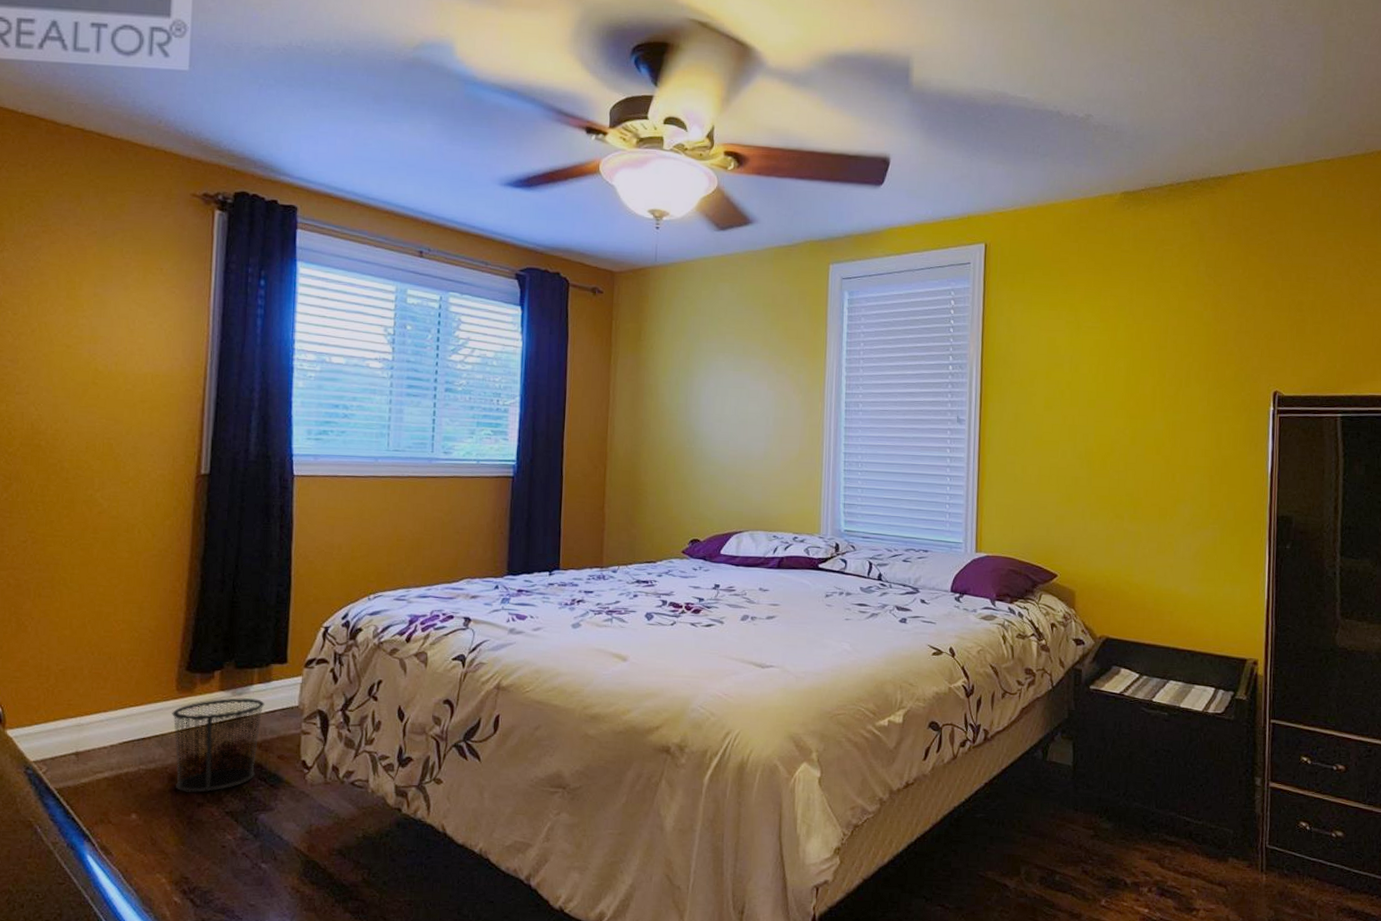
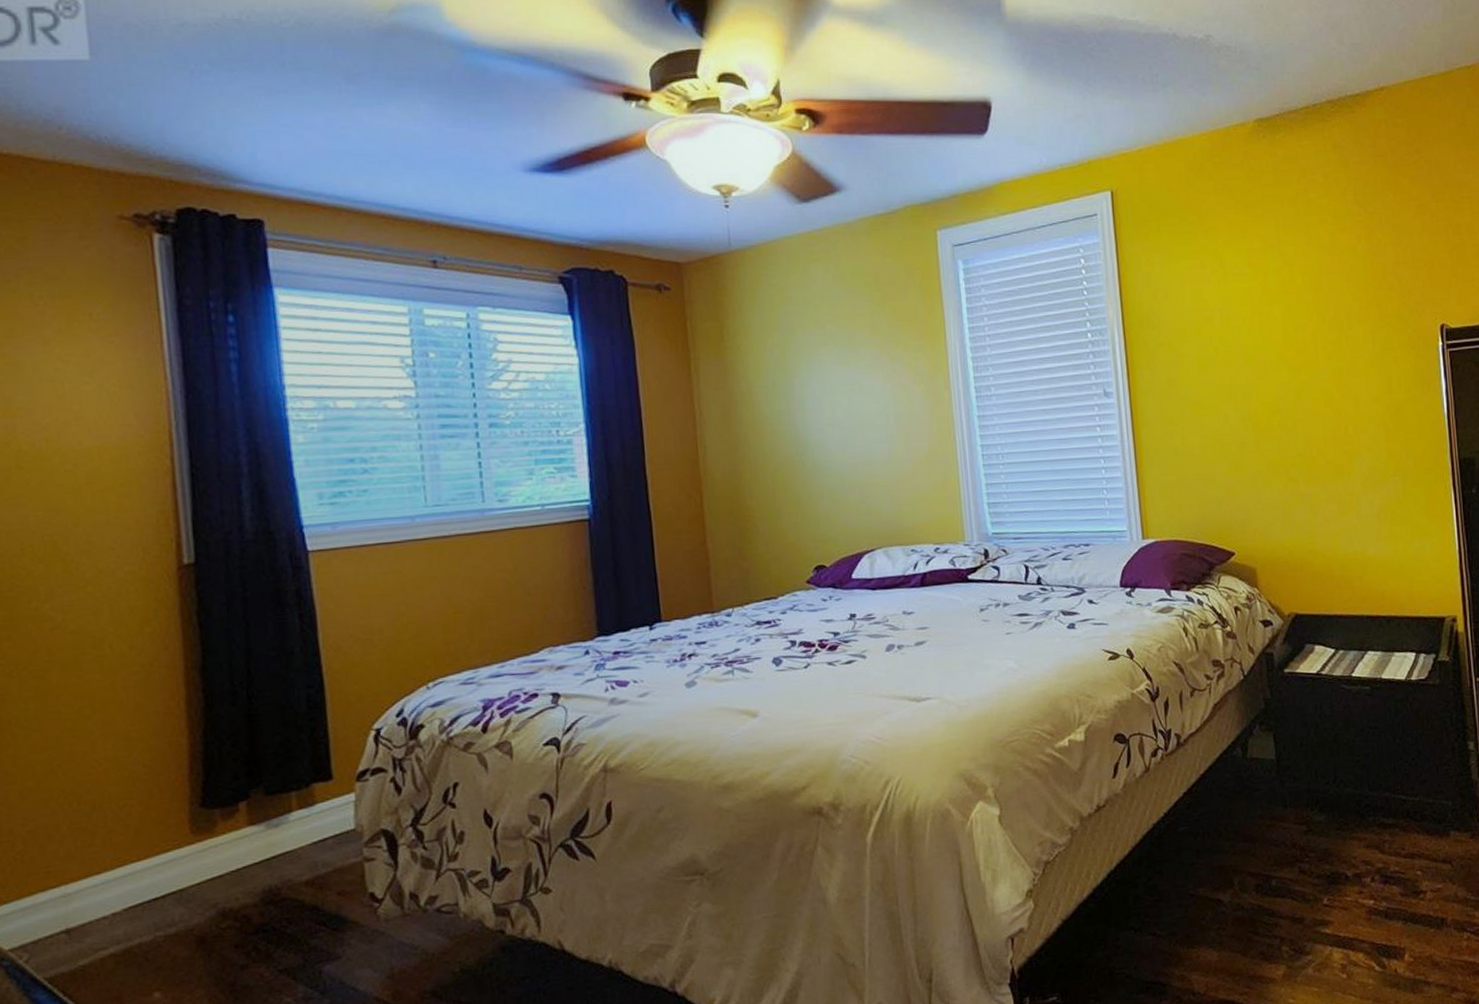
waste bin: present [172,697,265,793] -> none [189,827,311,955]

